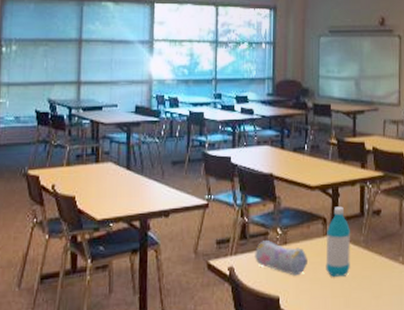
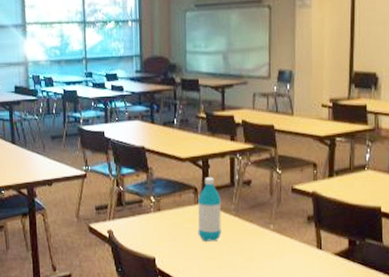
pencil case: present [255,239,307,276] -> none [131,206,180,239]

